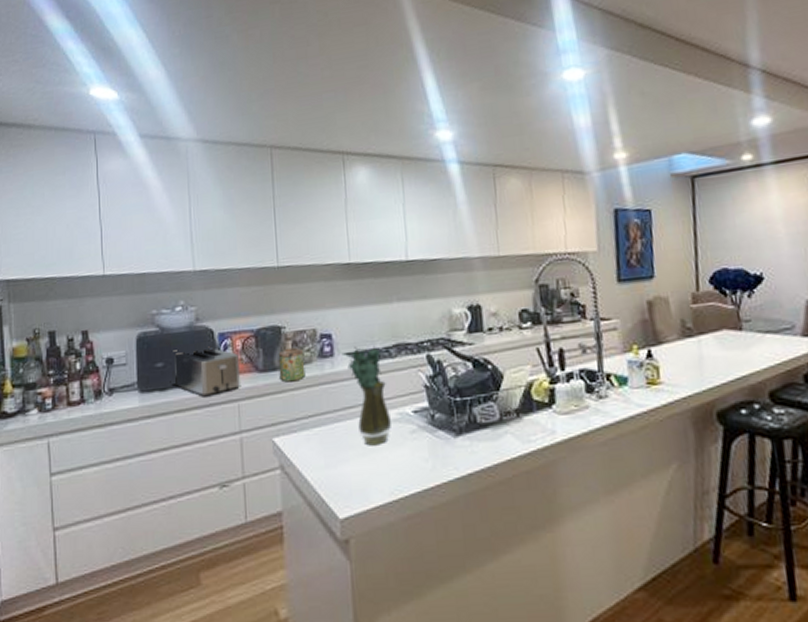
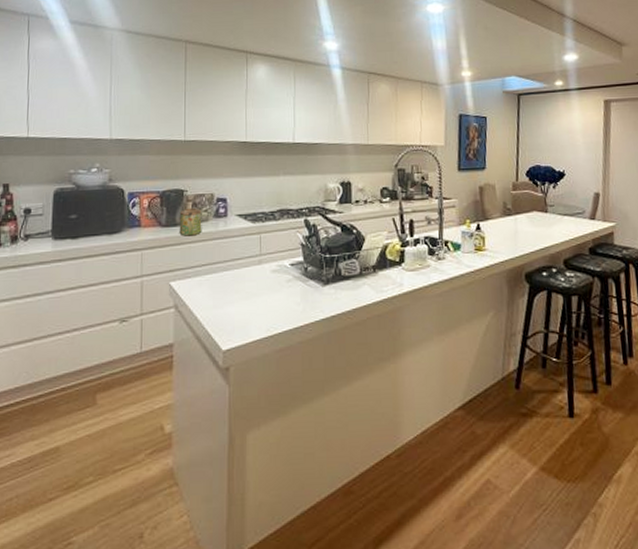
toaster: present [170,346,240,397] -> none [81,203,145,246]
vase: present [347,345,393,446] -> none [238,209,272,291]

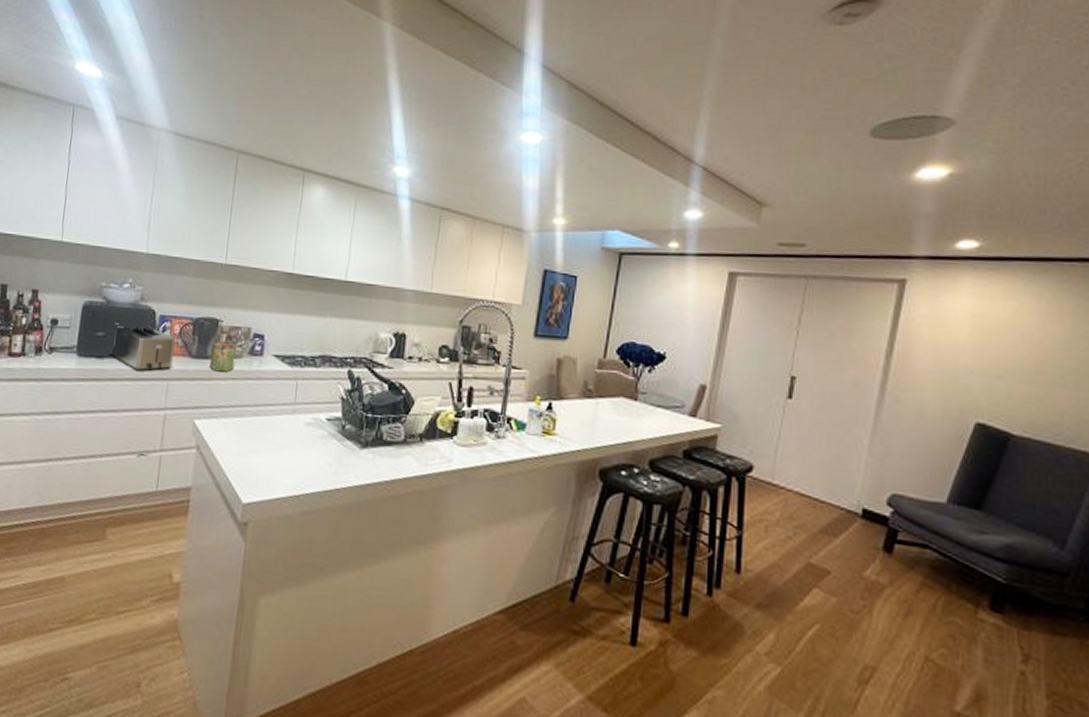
toaster: none [81,203,145,246] -> present [107,323,175,372]

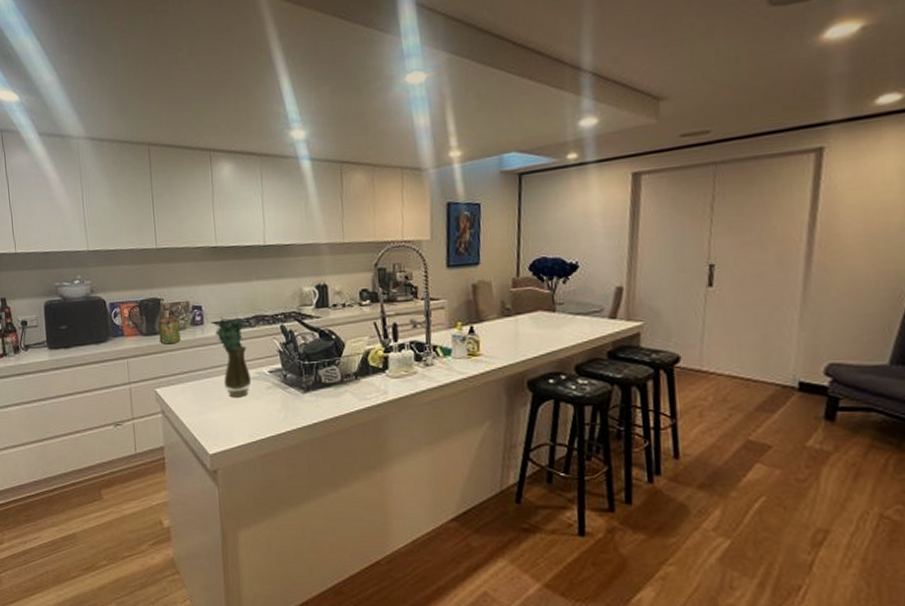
toaster: present [107,323,175,372] -> none [72,314,128,354]
vase: none [274,350,307,444] -> present [215,316,252,398]

